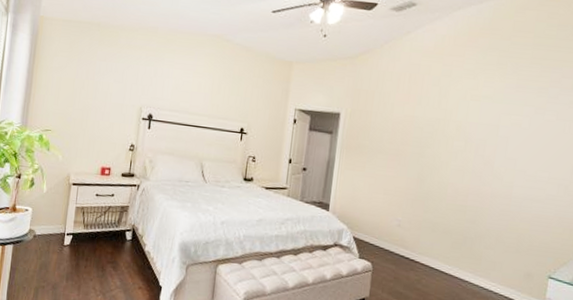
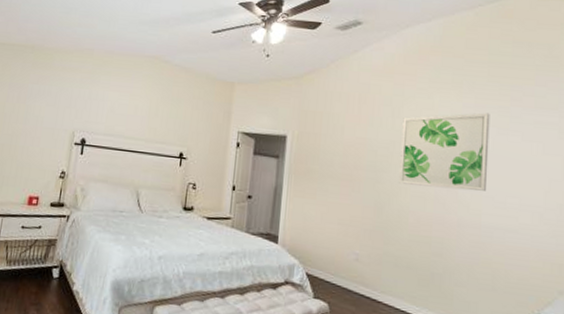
wall art: none [441,93,530,165] -> present [399,112,490,191]

